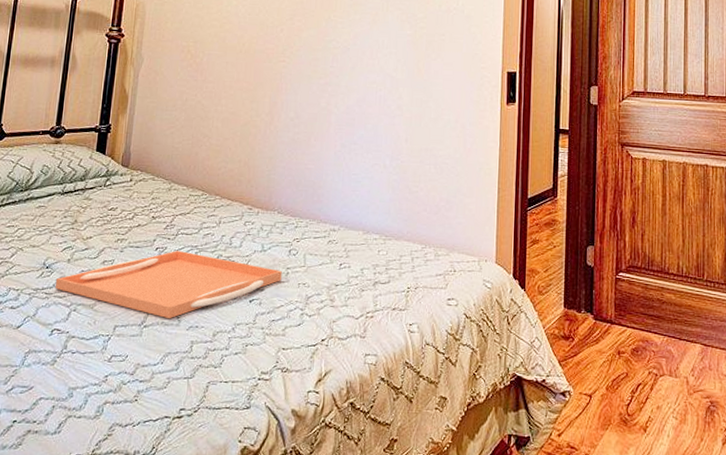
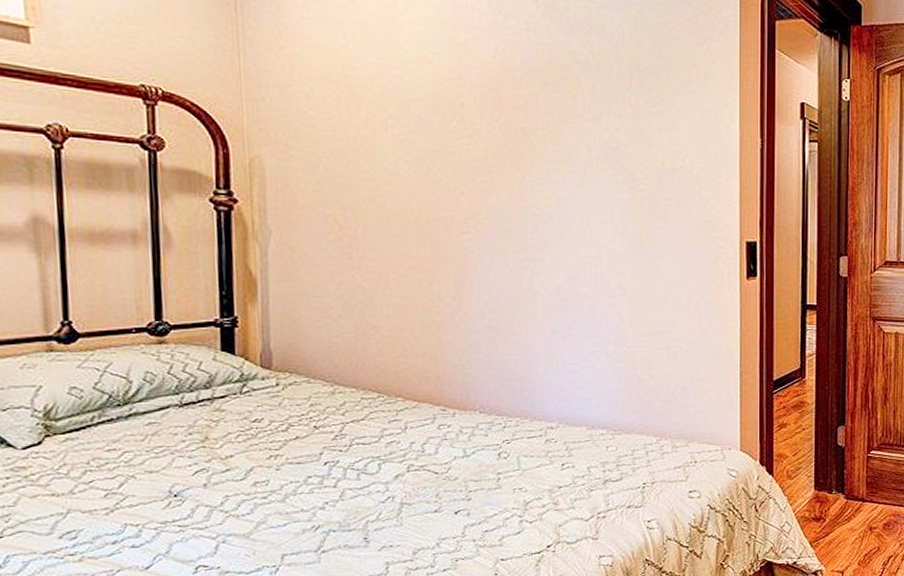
serving tray: present [55,251,282,319] -> none [191,463,492,541]

